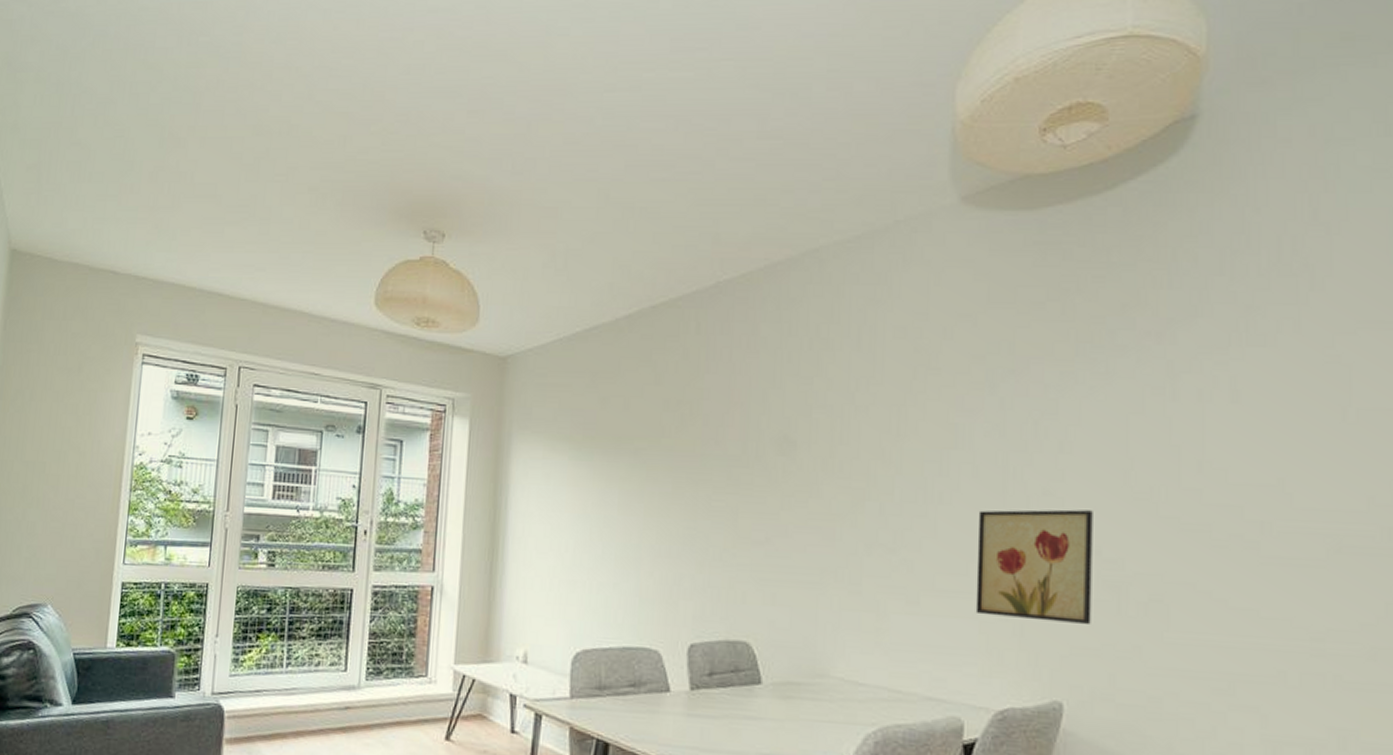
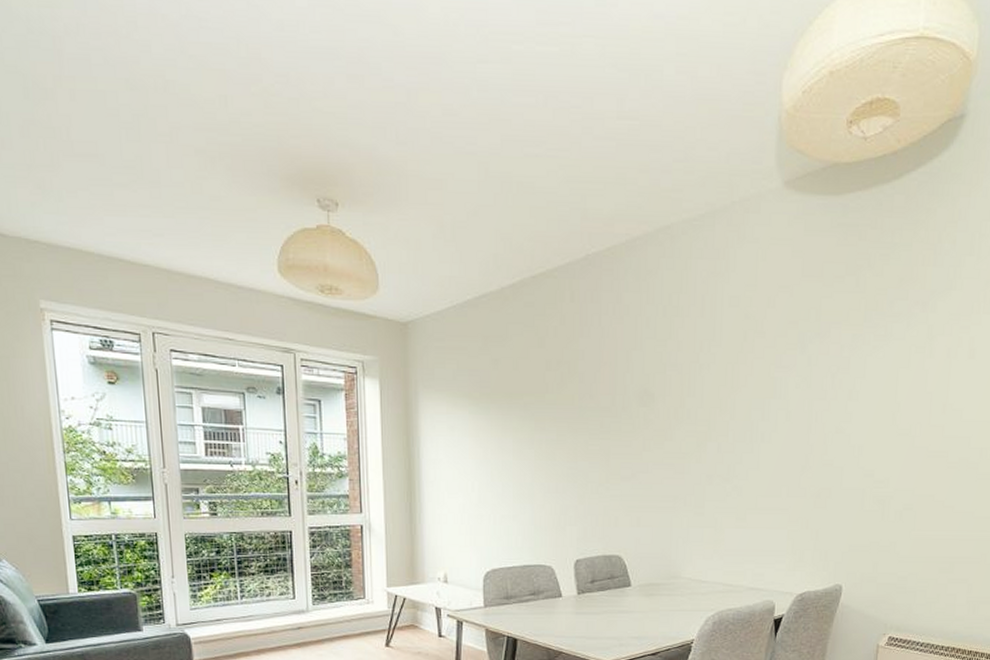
wall art: present [975,509,1093,626] -> none [785,443,870,529]

